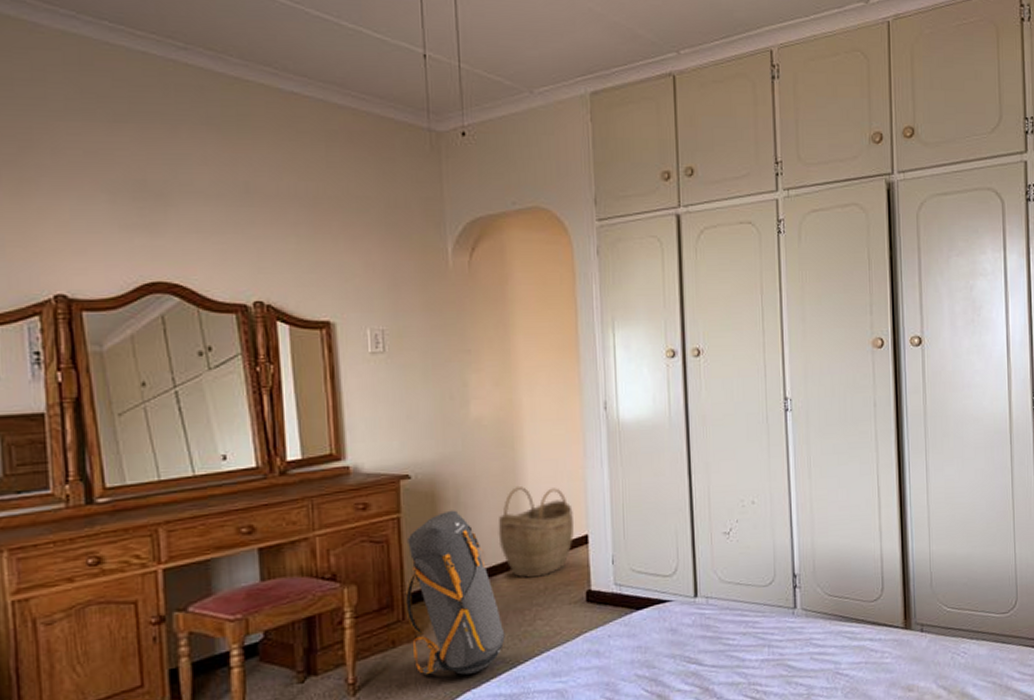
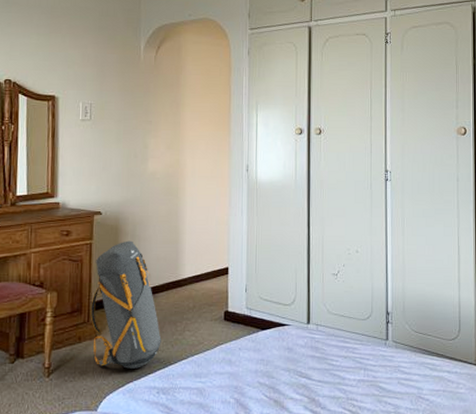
woven basket: present [498,487,574,579] -> none [161,226,218,298]

